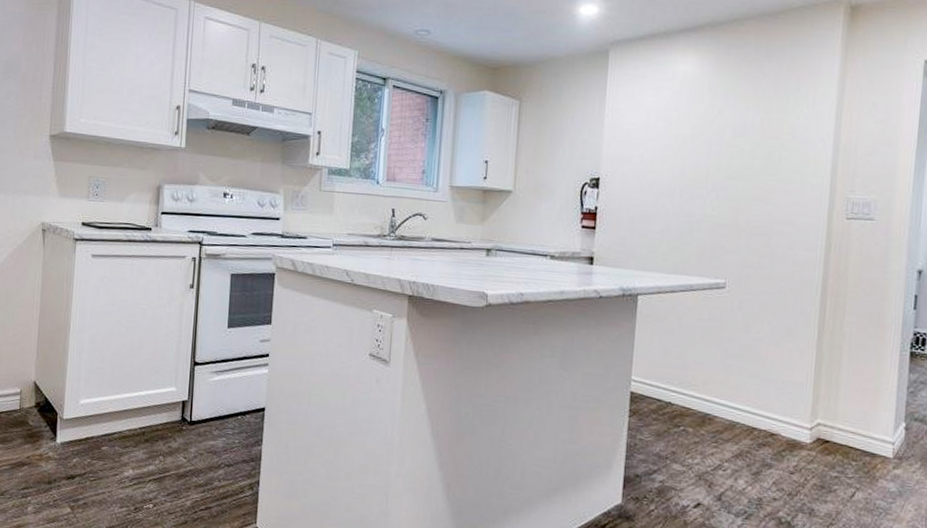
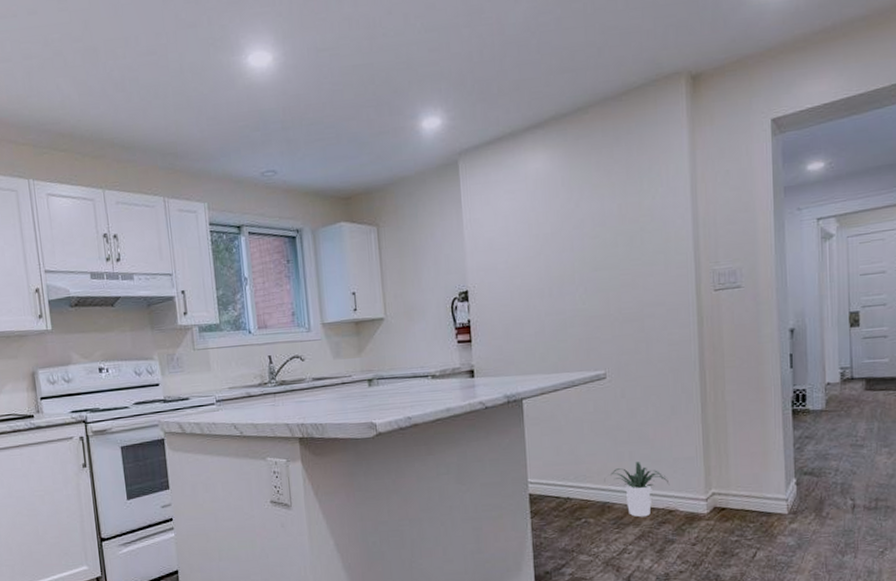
potted plant: none [709,378,775,436] -> present [604,462,670,518]

